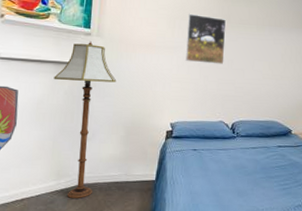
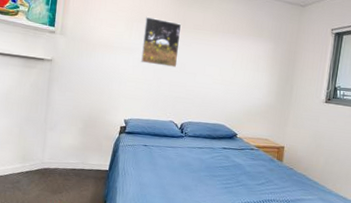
floor lamp: present [54,41,117,198] -> none [21,38,77,181]

